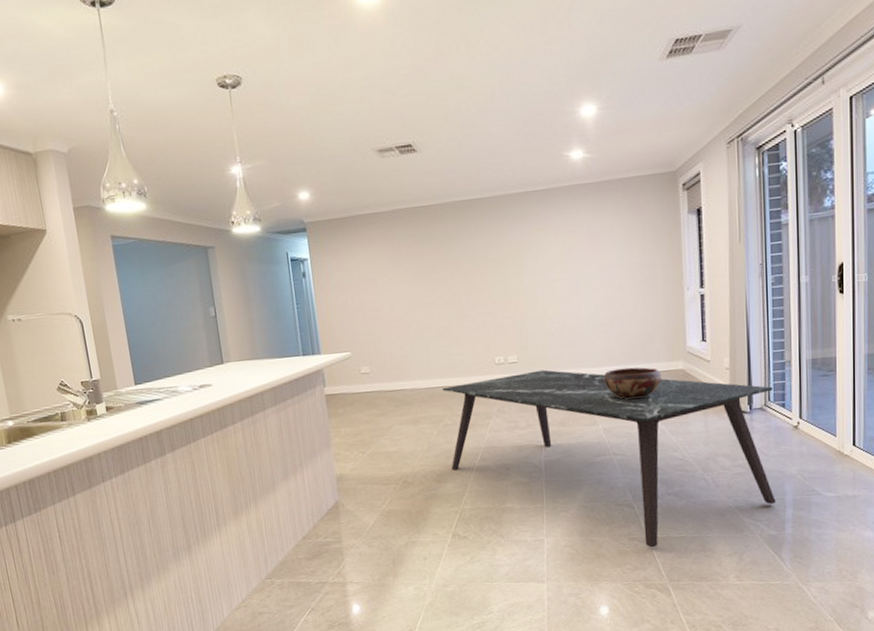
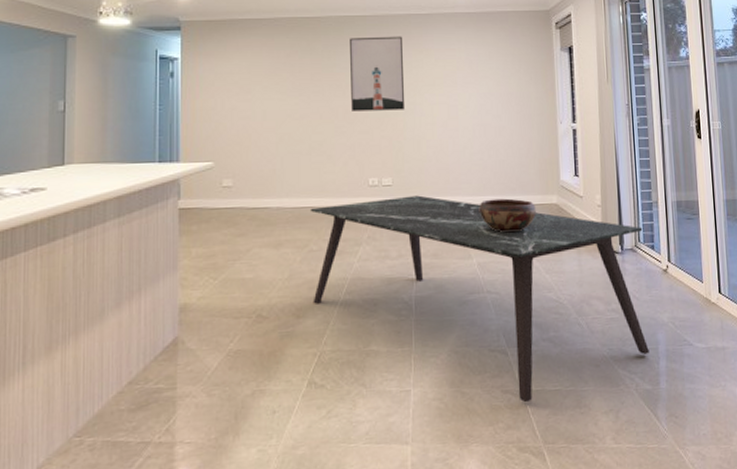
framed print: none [467,215,527,295] -> present [350,36,406,111]

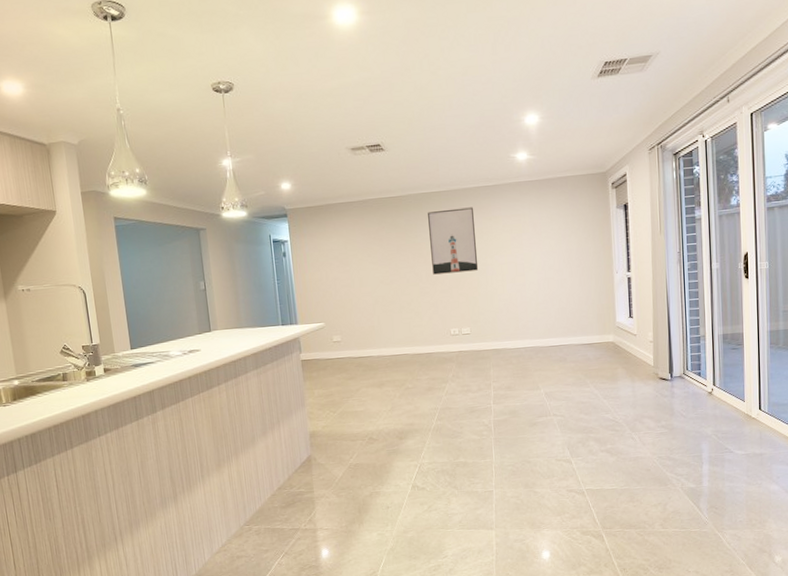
dining table: present [310,195,649,403] -> none [404,340,694,499]
decorative bowl: present [479,198,536,233] -> none [544,339,595,368]

